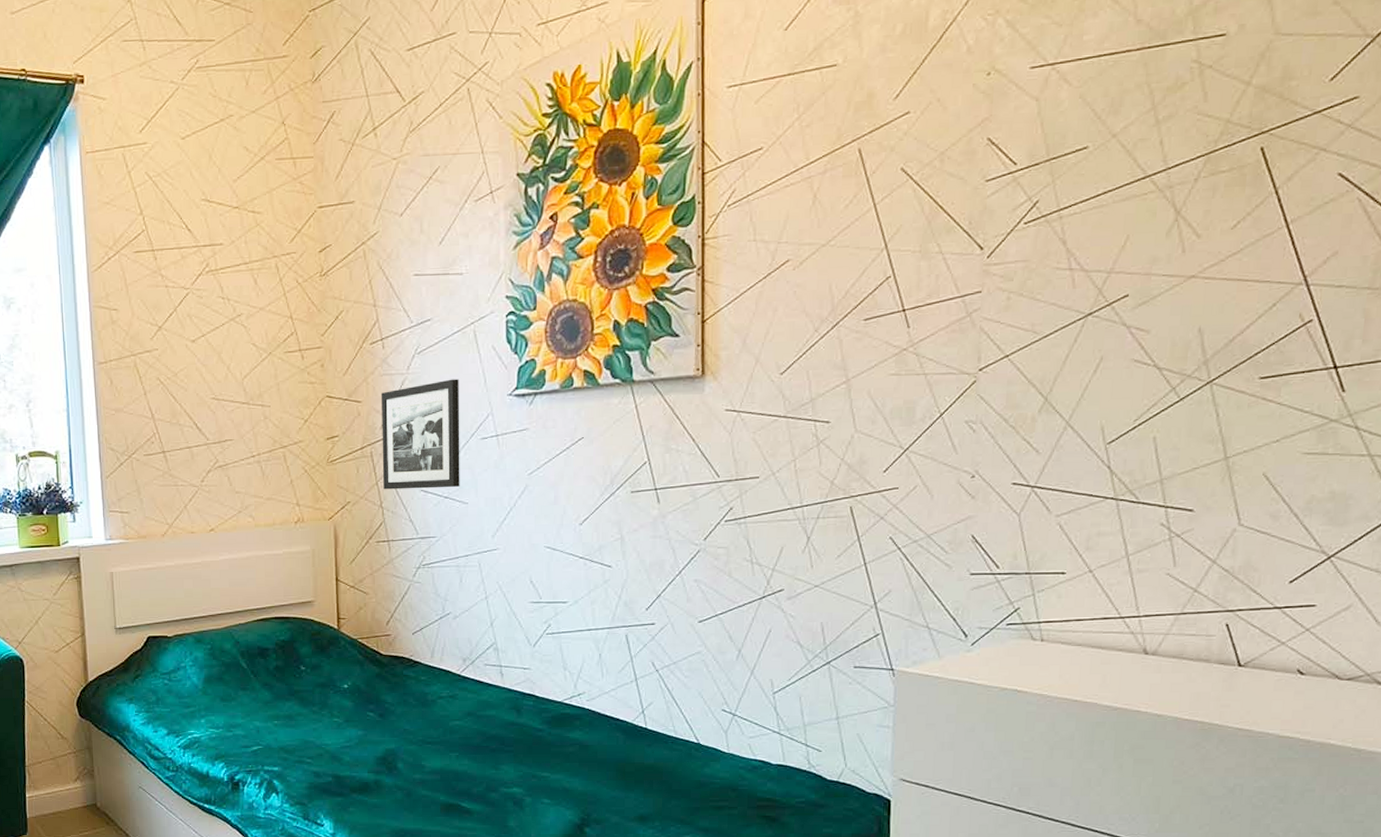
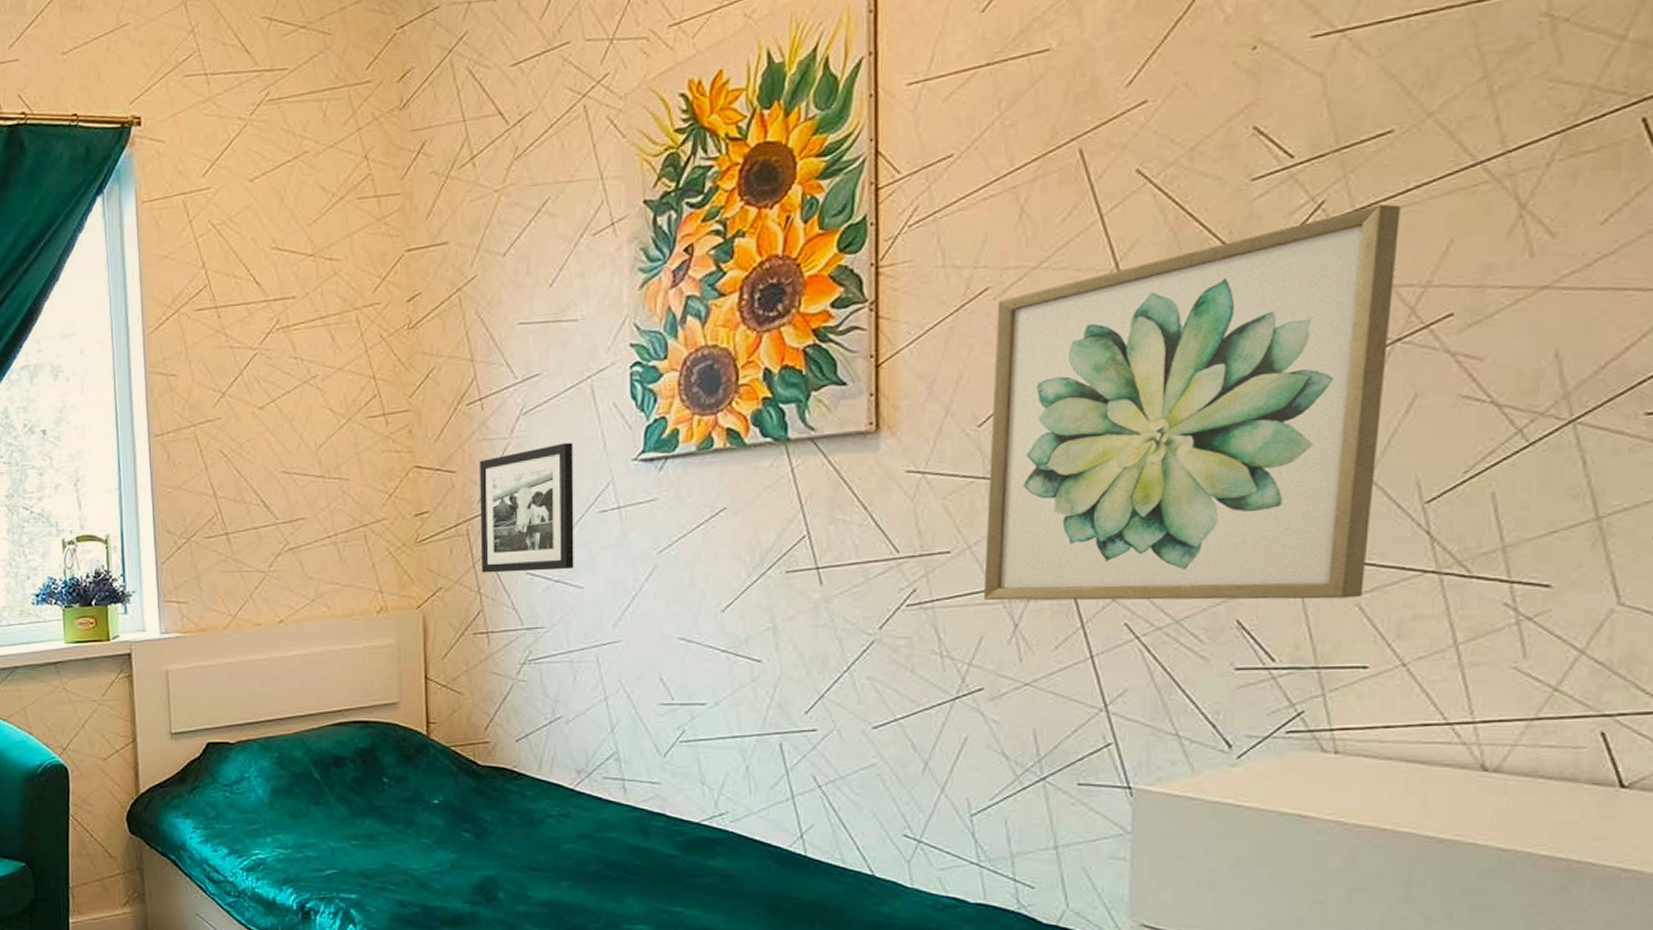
wall art: none [784,205,1093,519] -> present [983,204,1401,601]

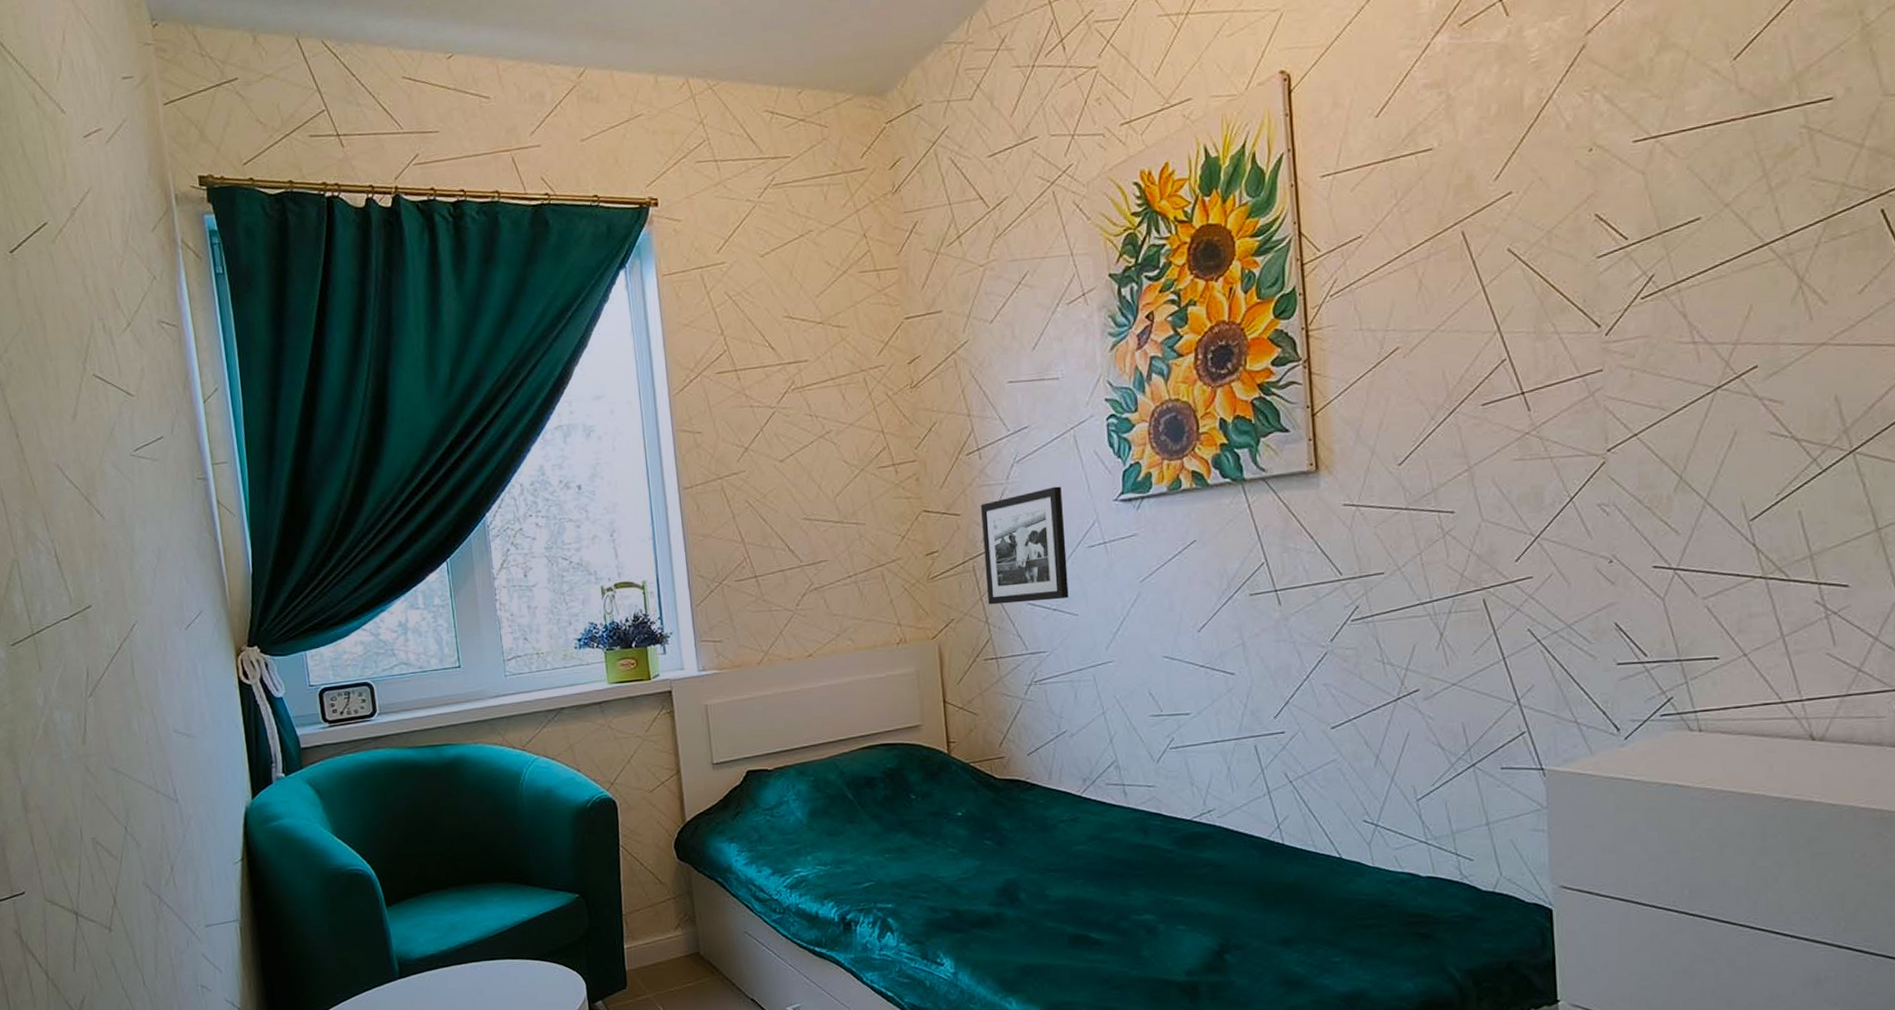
wall art: present [983,204,1401,601] -> none [1406,277,1712,614]

